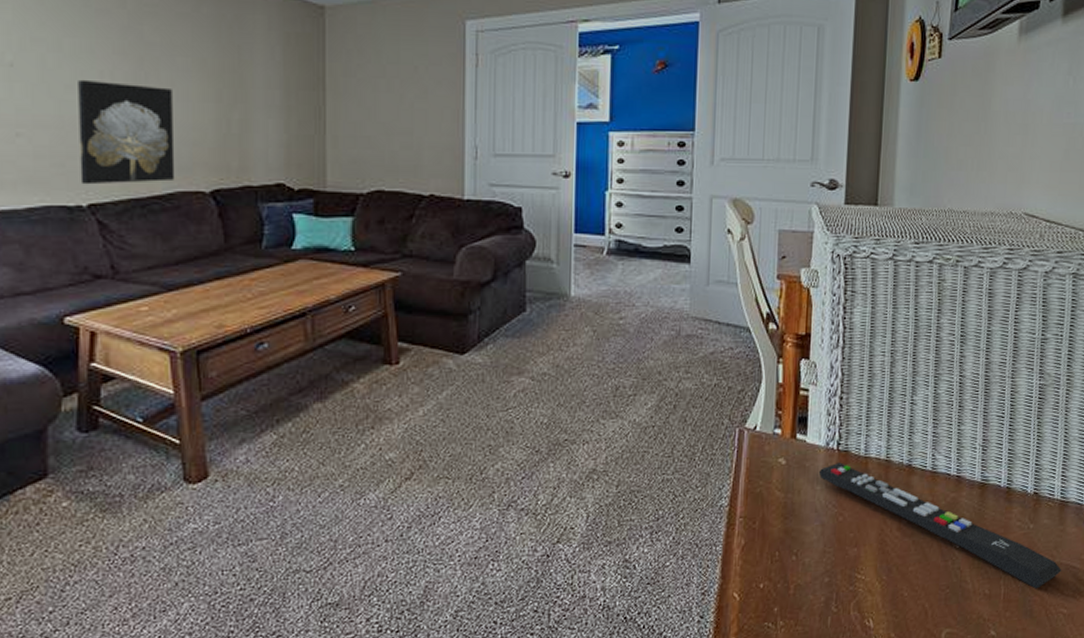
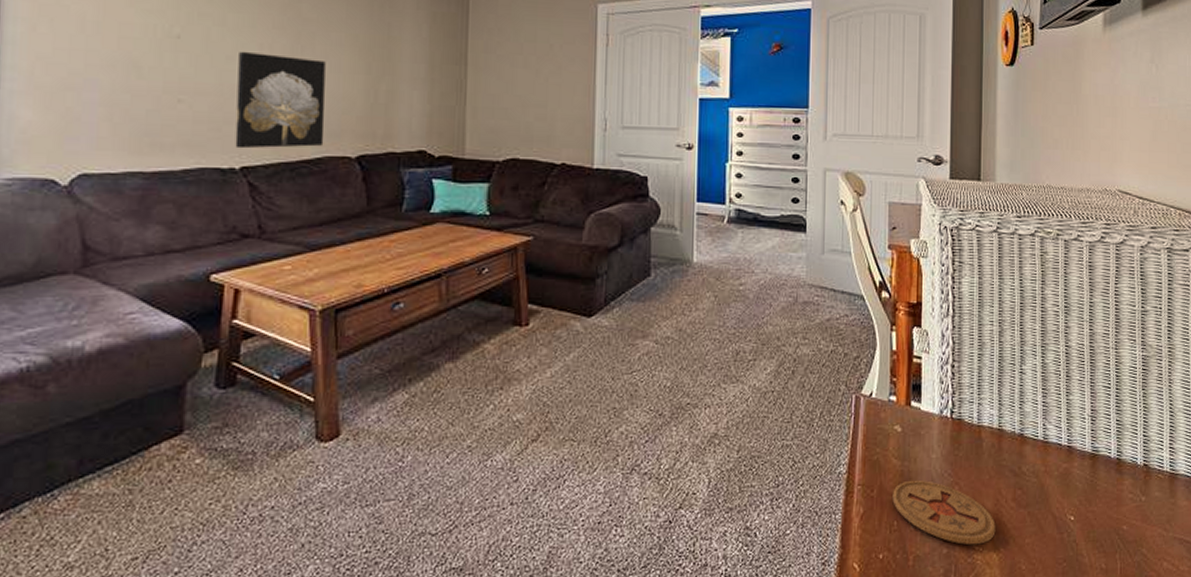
coaster: none [775,511,879,574] -> present [892,479,996,546]
remote control: present [818,462,1061,589] -> none [933,431,1175,564]

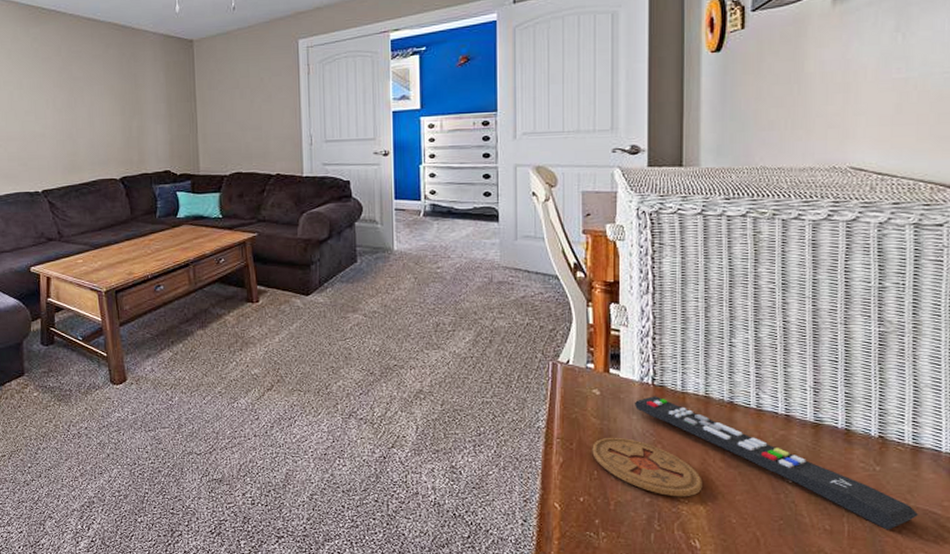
wall art: present [235,51,326,149] -> none [33,106,97,177]
remote control: none [933,431,1175,564] -> present [634,396,918,530]

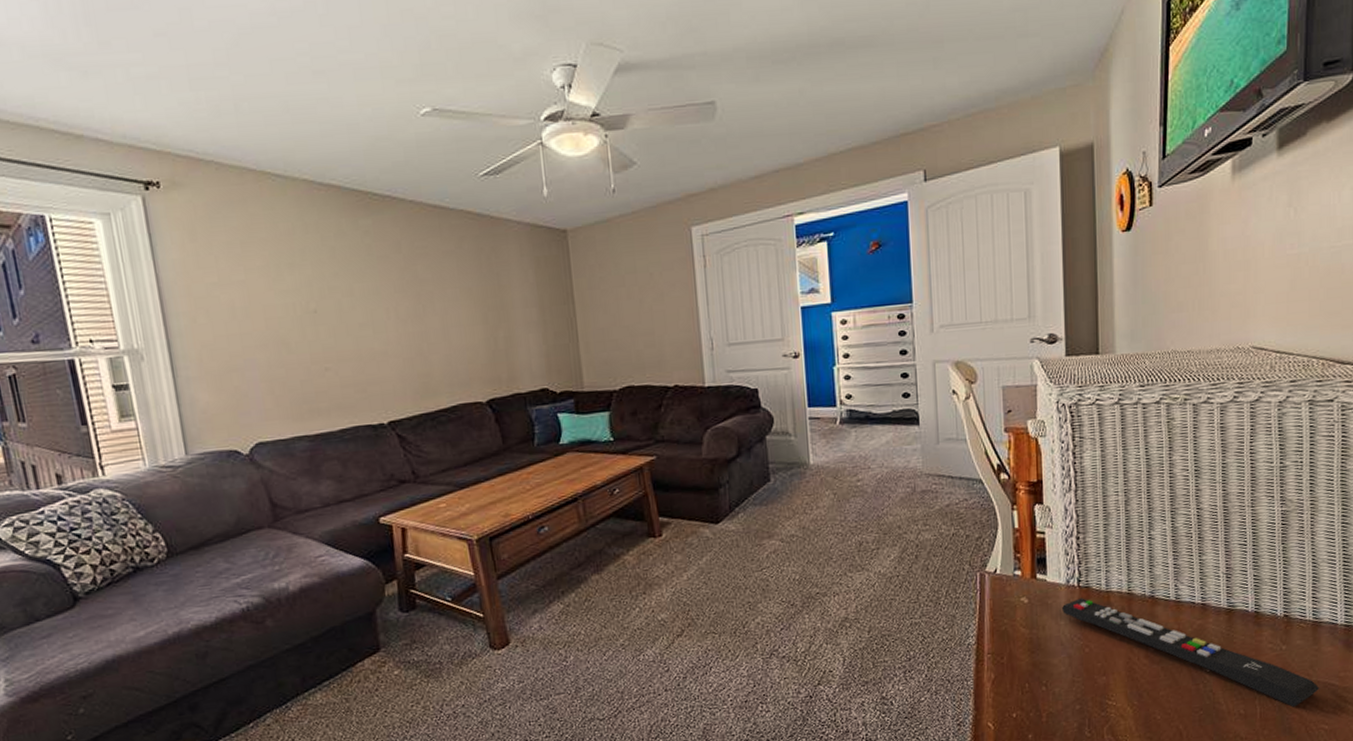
coaster: present [592,437,703,497] -> none [1022,645,1129,701]

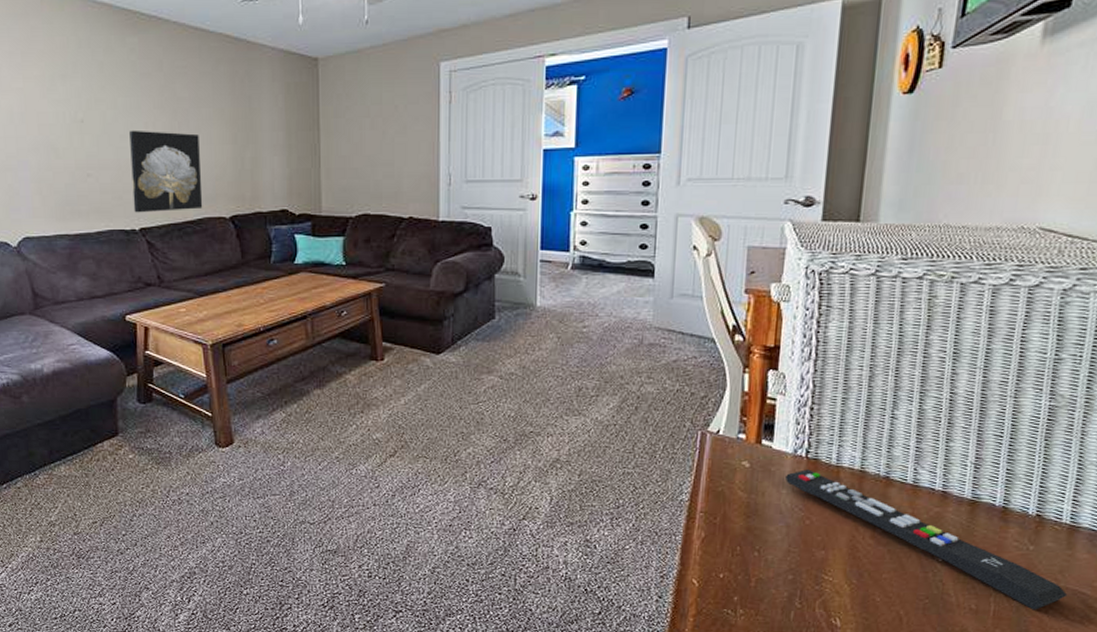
wall art: none [369,316,457,406] -> present [129,130,203,213]

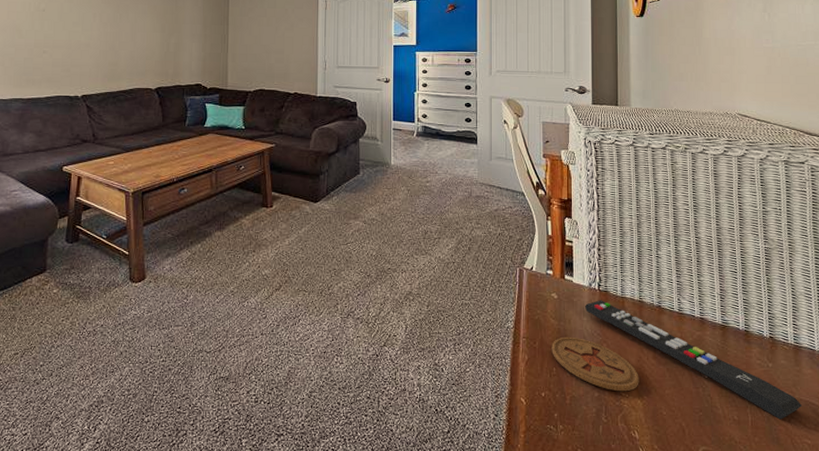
wall art: present [129,130,203,213] -> none [78,18,135,83]
coaster: none [736,511,850,575] -> present [551,336,639,392]

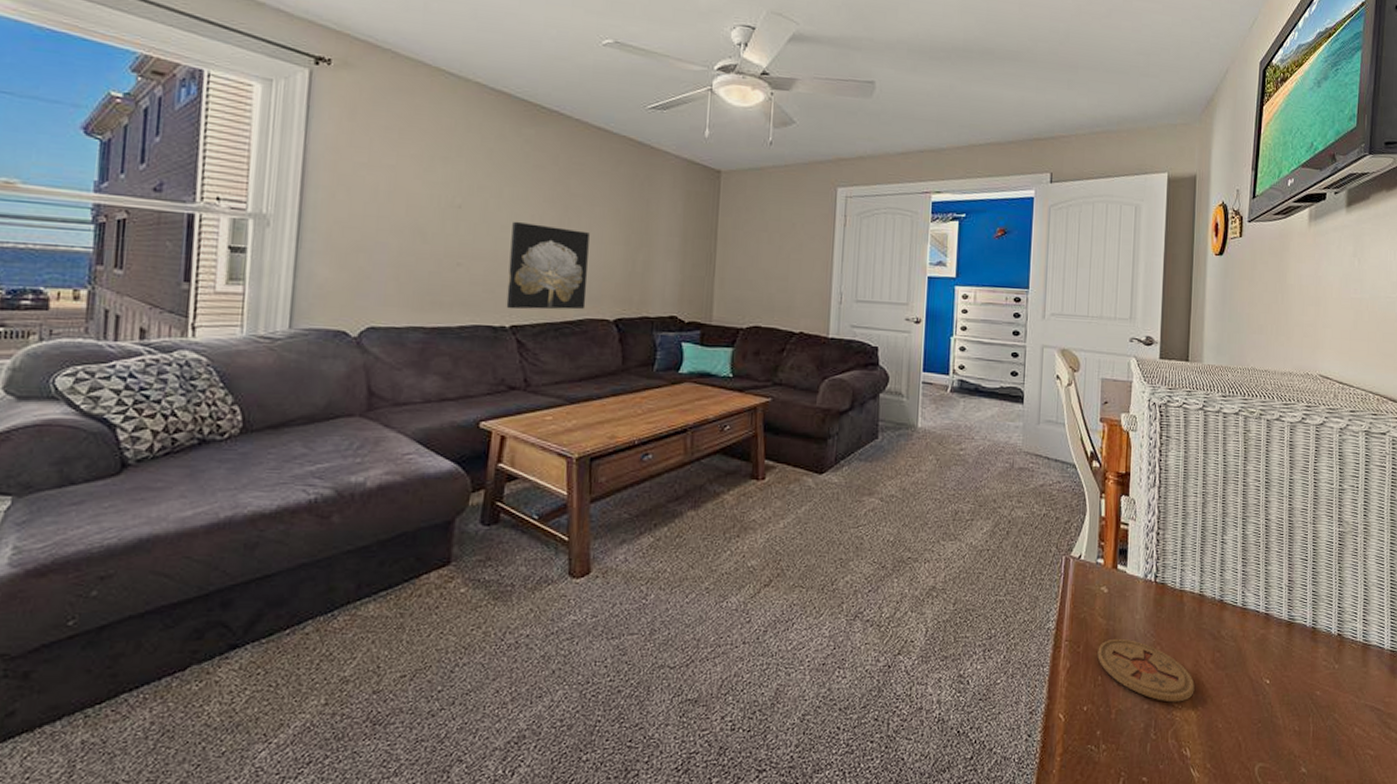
wall art: none [78,18,135,83] -> present [506,221,590,310]
remote control: present [584,300,801,420] -> none [1137,594,1366,729]

